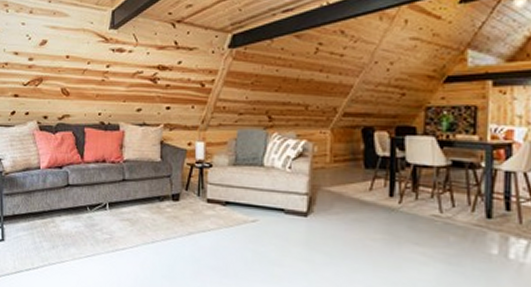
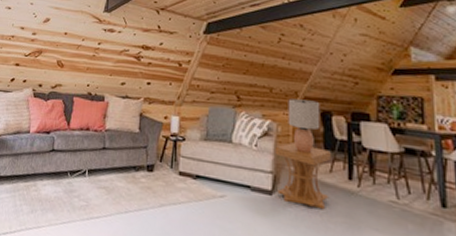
side table: none [310,162,371,228] -> present [275,142,331,210]
lamp: none [325,116,362,172] -> present [288,98,320,153]

